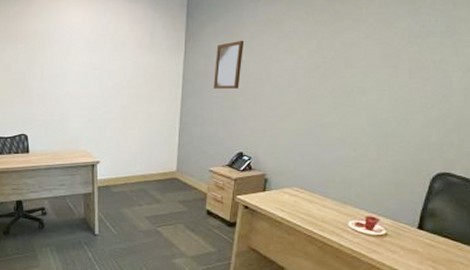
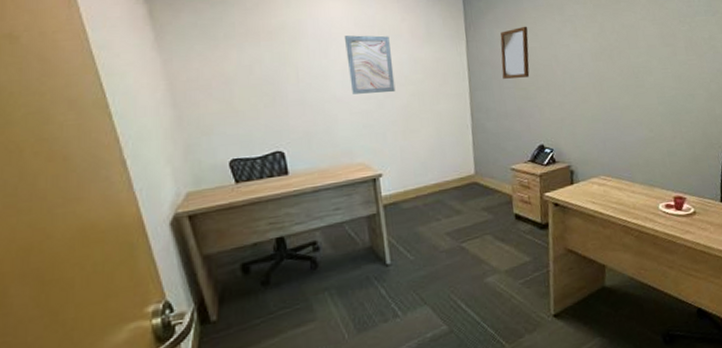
wall art: none [82,42,119,94] -> present [345,35,396,94]

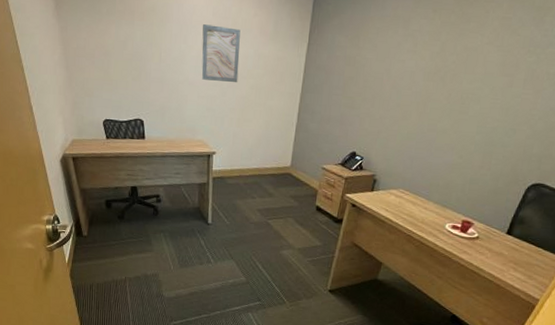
home mirror: present [500,26,530,79] -> none [334,35,369,87]

